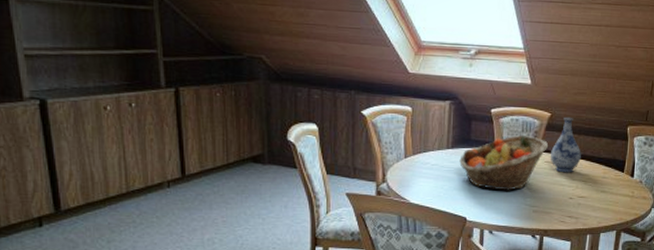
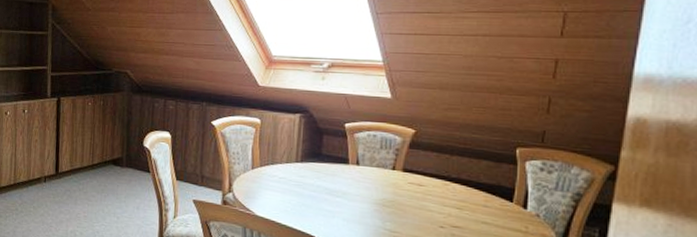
fruit basket: present [459,135,549,191] -> none [309,152,413,212]
vase: present [551,118,581,173] -> none [415,135,455,198]

